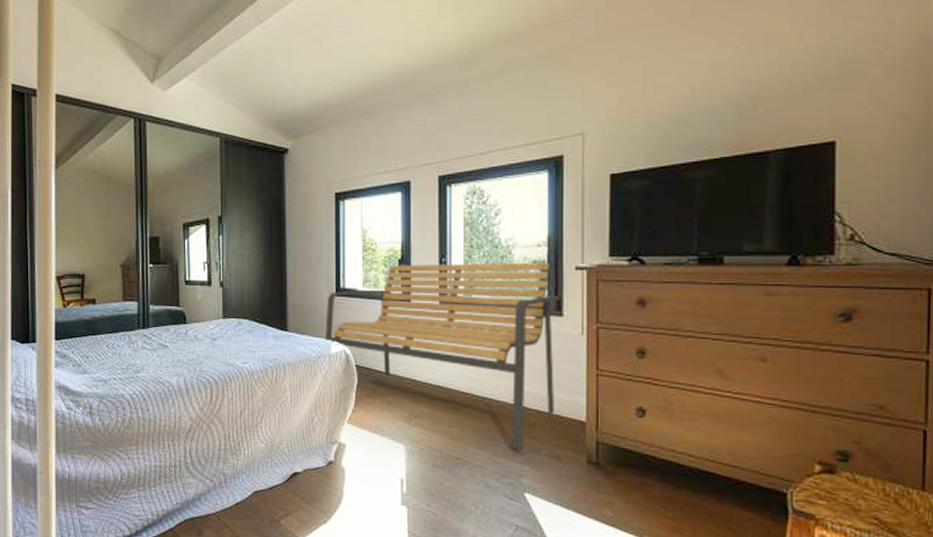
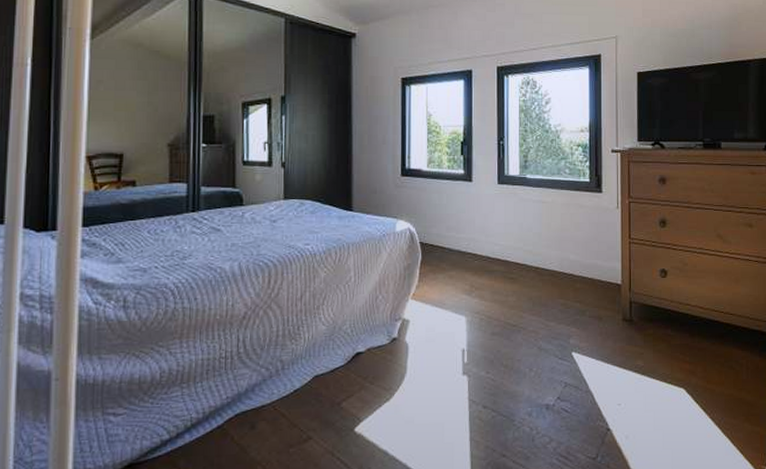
bench: present [325,262,561,451] -> none [390,145,600,314]

